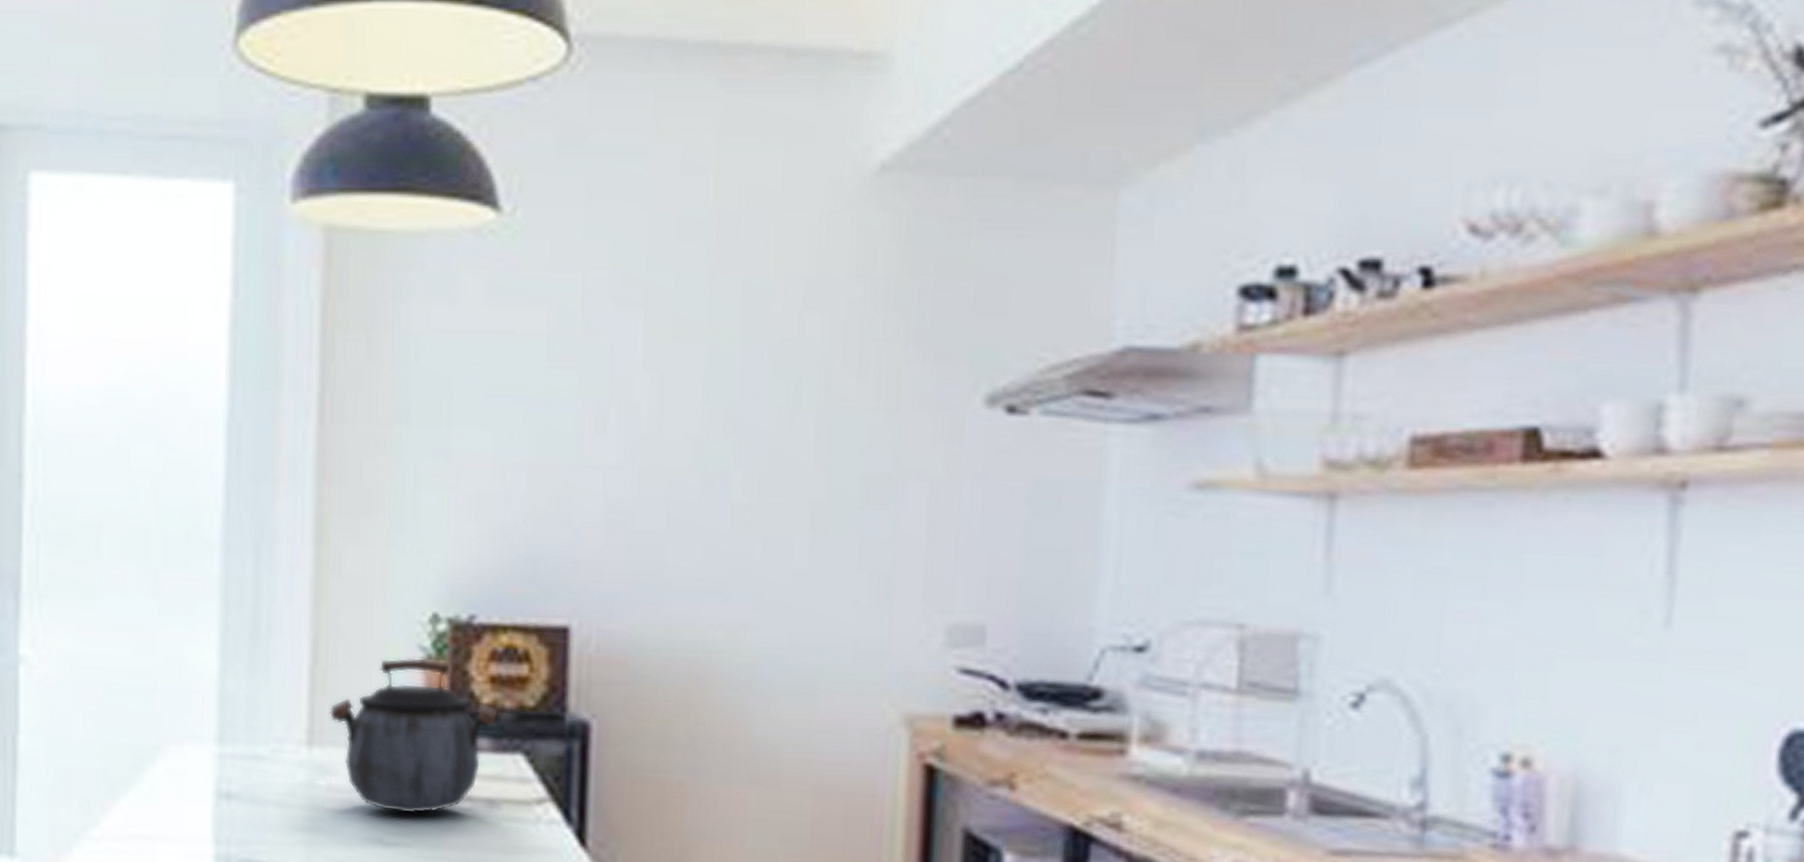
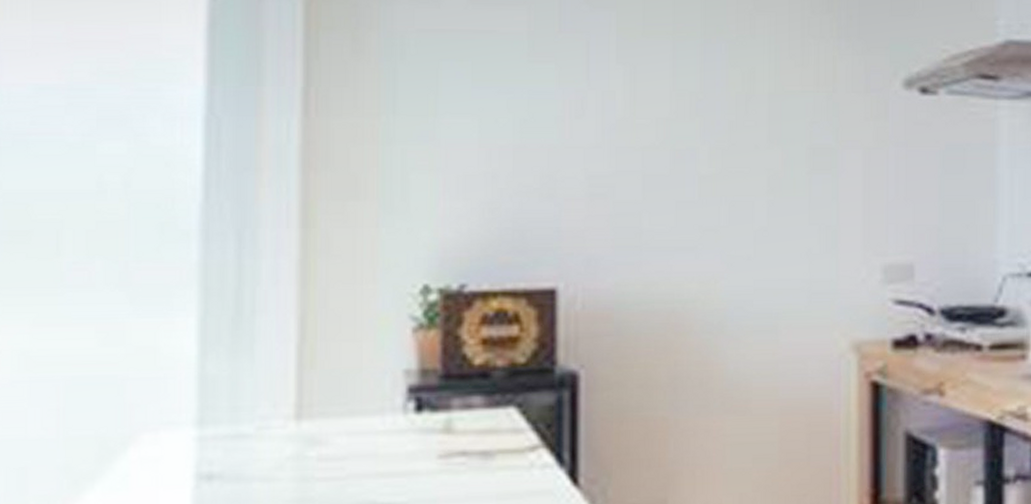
kettle: present [328,657,498,814] -> none [318,327,490,474]

